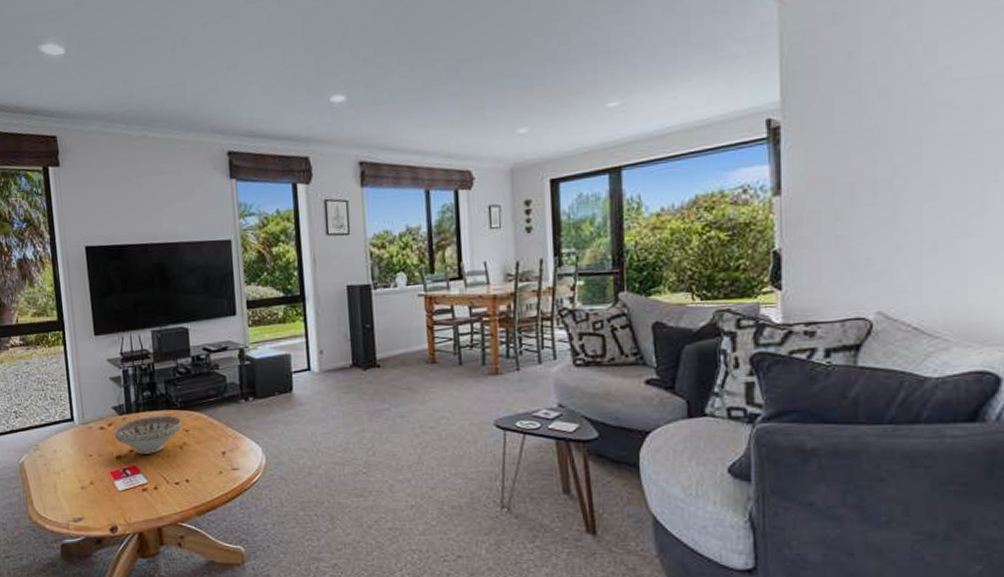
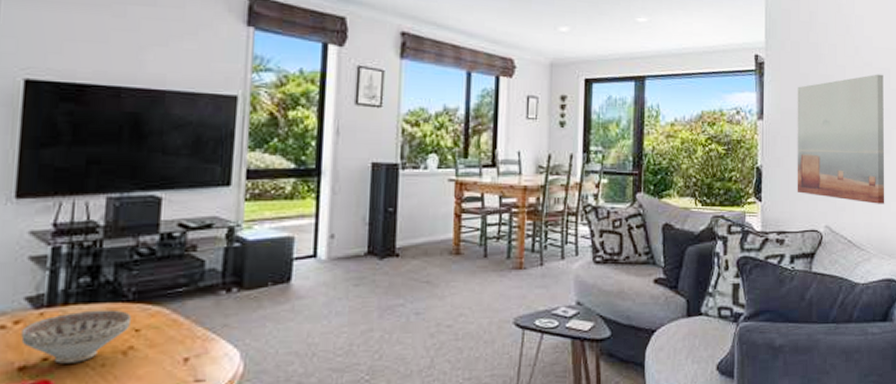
wall art: none [830,113,974,281] -> present [797,74,885,204]

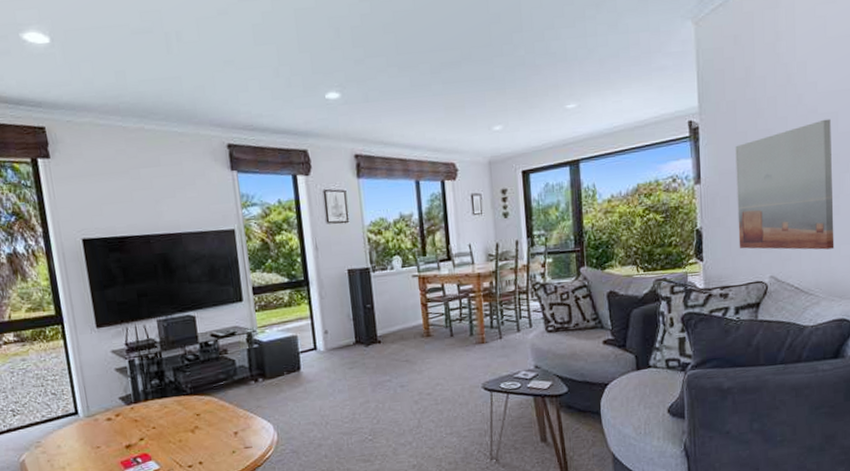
decorative bowl: present [21,309,132,364] -> none [122,401,193,442]

